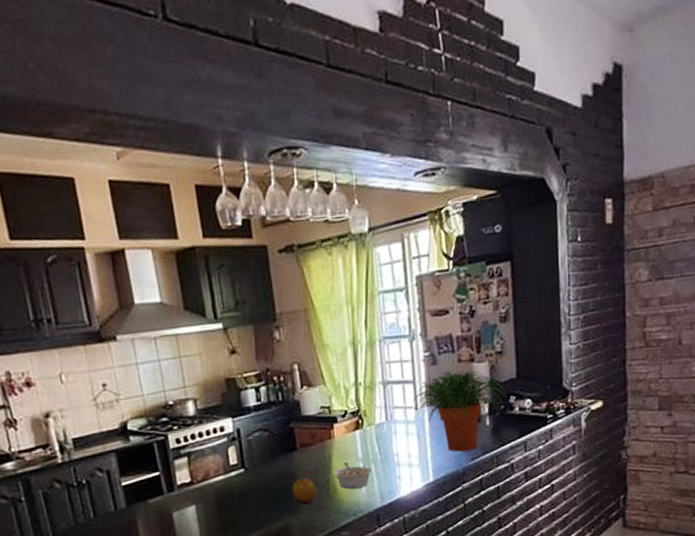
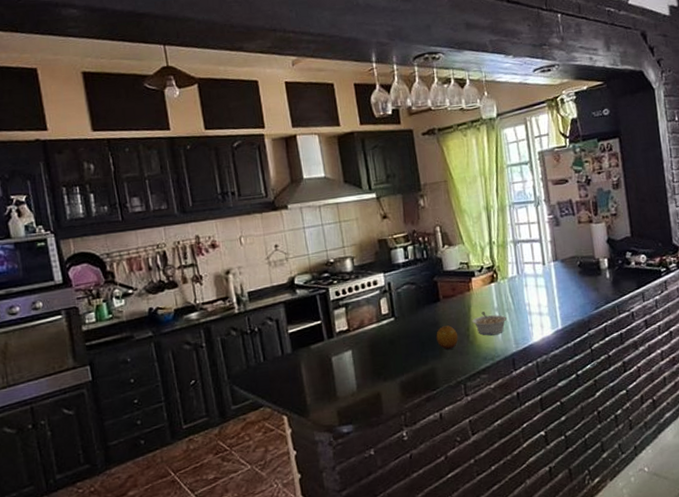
potted plant: present [412,370,507,452] -> none [540,230,623,302]

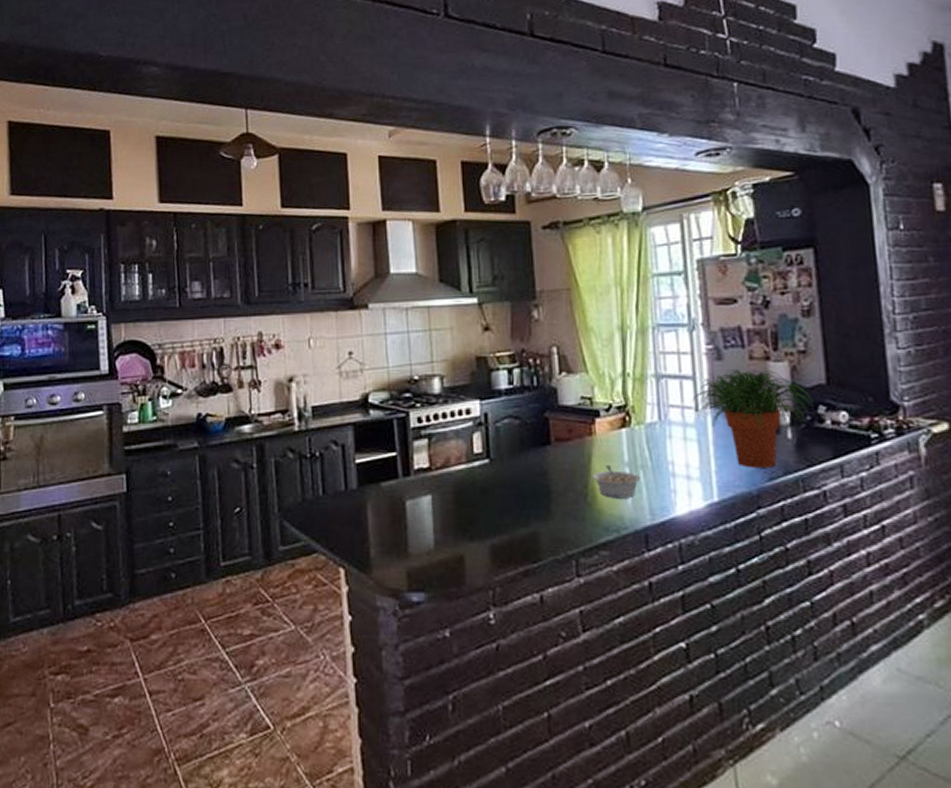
fruit: present [436,325,458,351] -> none [543,478,573,512]
potted plant: none [540,230,623,302] -> present [692,369,814,468]

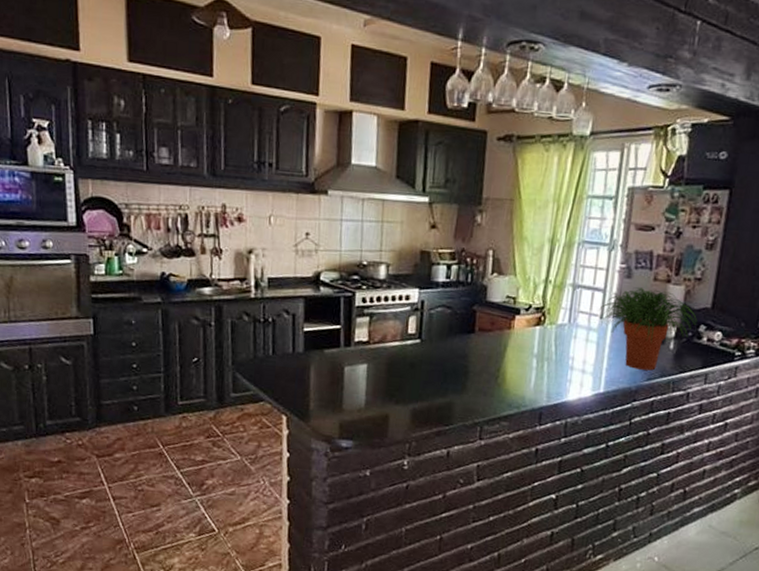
legume: present [592,465,641,499] -> none [505,355,545,383]

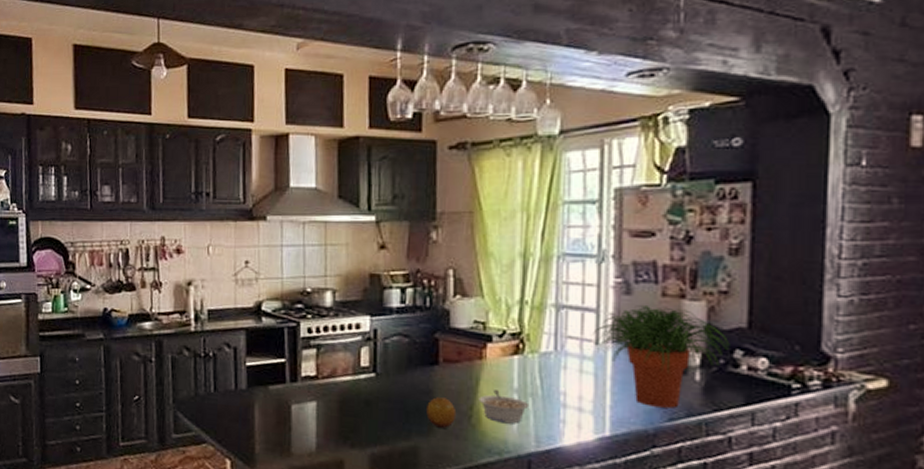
fruit: none [461,360,486,388] -> present [426,397,457,429]
legume: none [505,355,545,383] -> present [478,390,530,424]

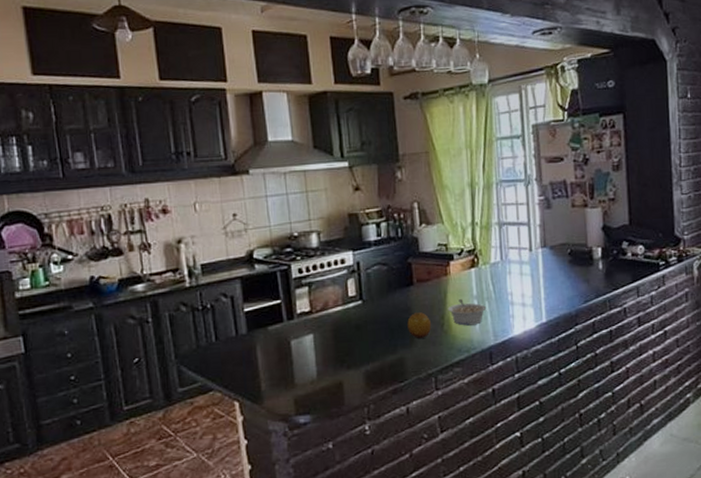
potted plant: present [593,305,730,408] -> none [527,215,619,294]

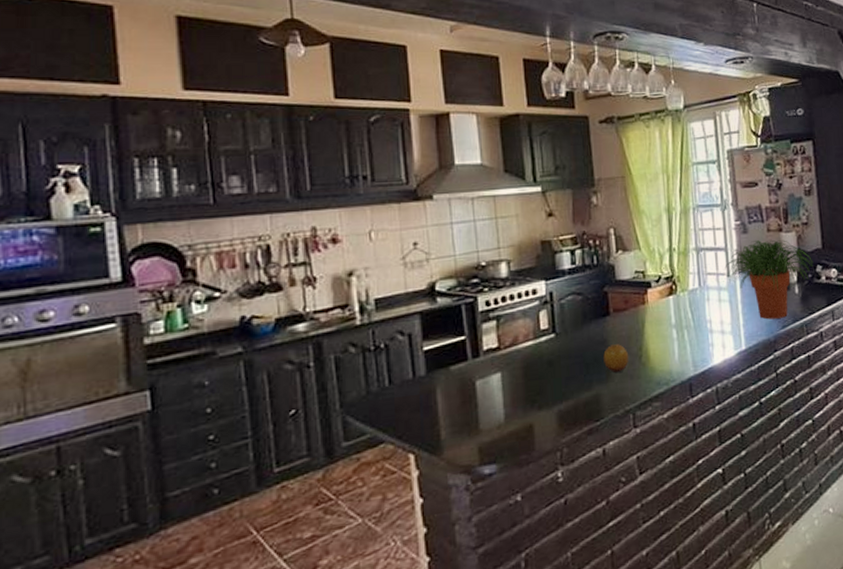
legume: present [447,299,487,326] -> none [645,328,686,357]
potted plant: none [527,215,619,294] -> present [725,239,814,320]

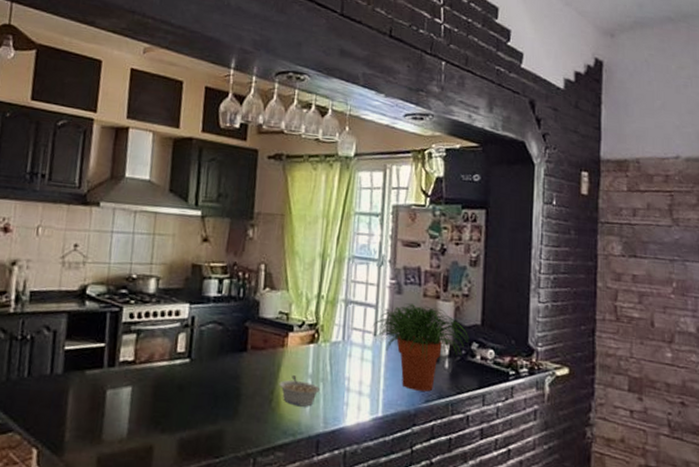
fruit: present [603,344,629,374] -> none [233,382,260,413]
legume: none [645,328,686,357] -> present [279,375,321,407]

